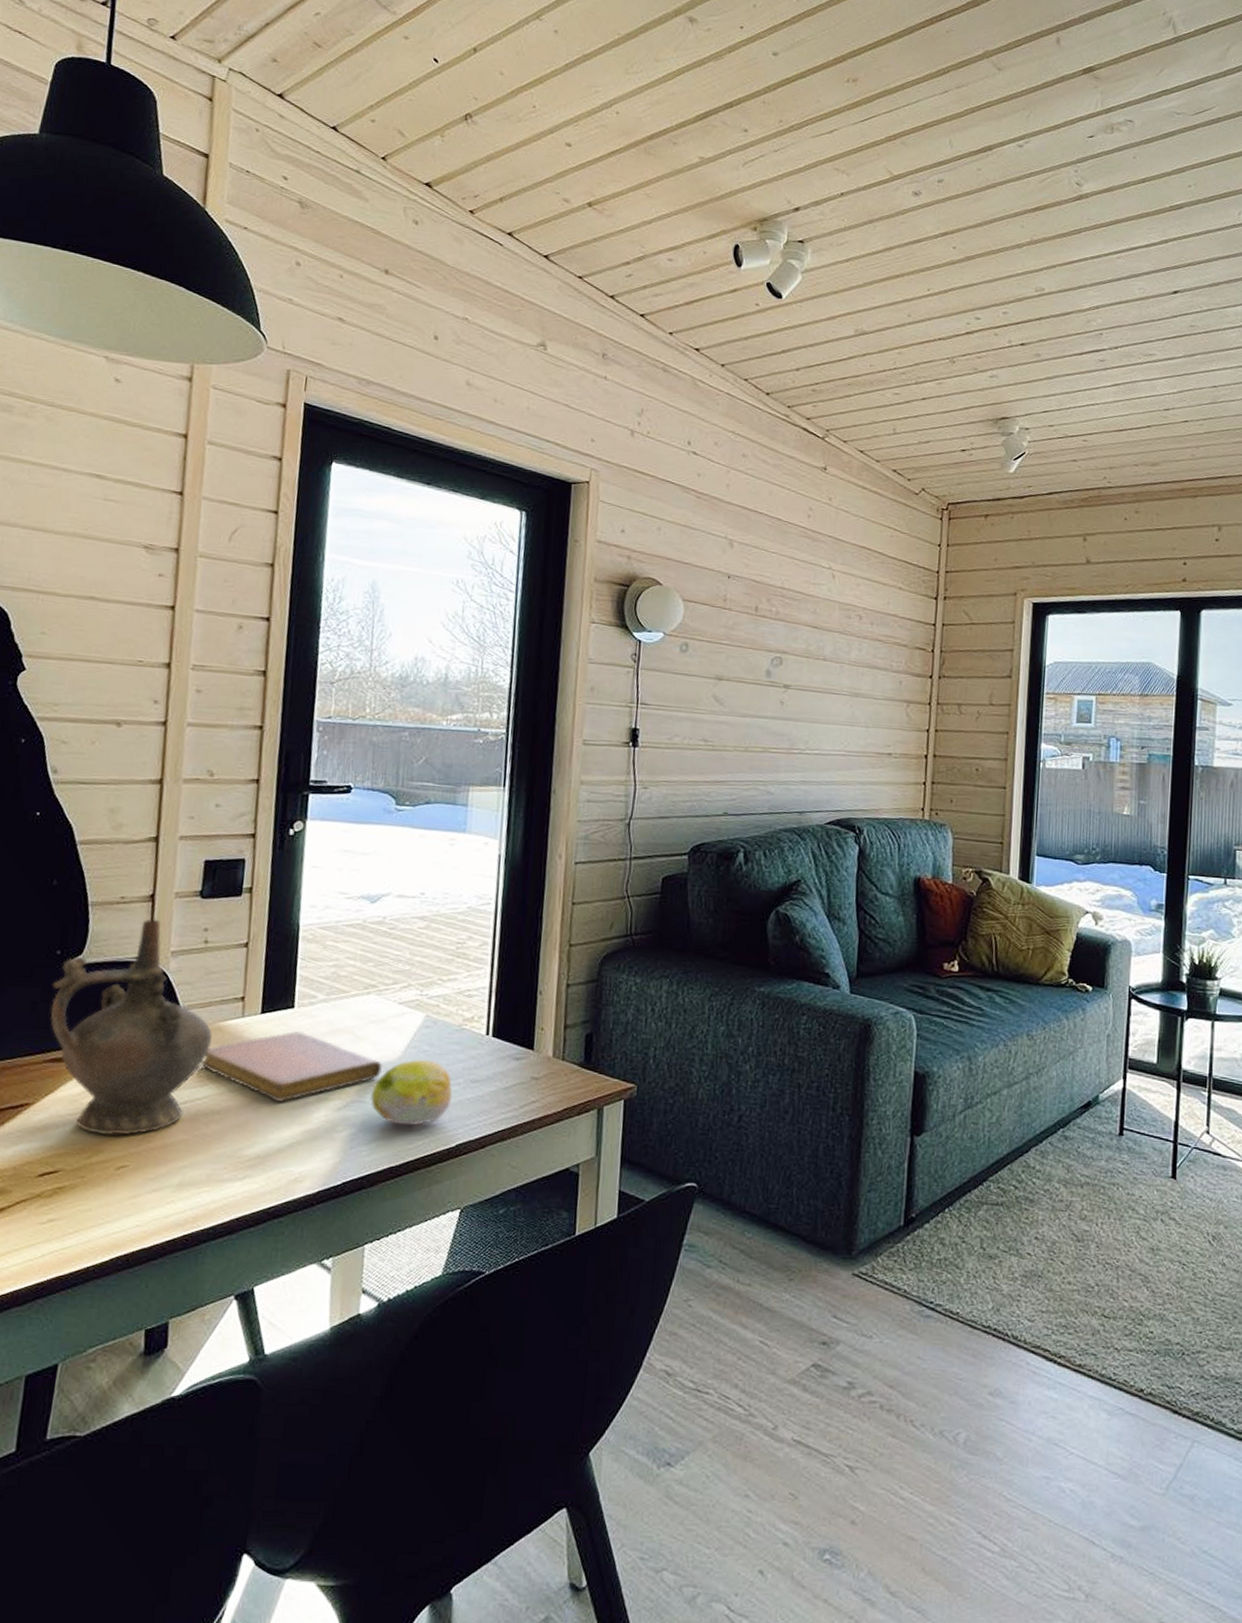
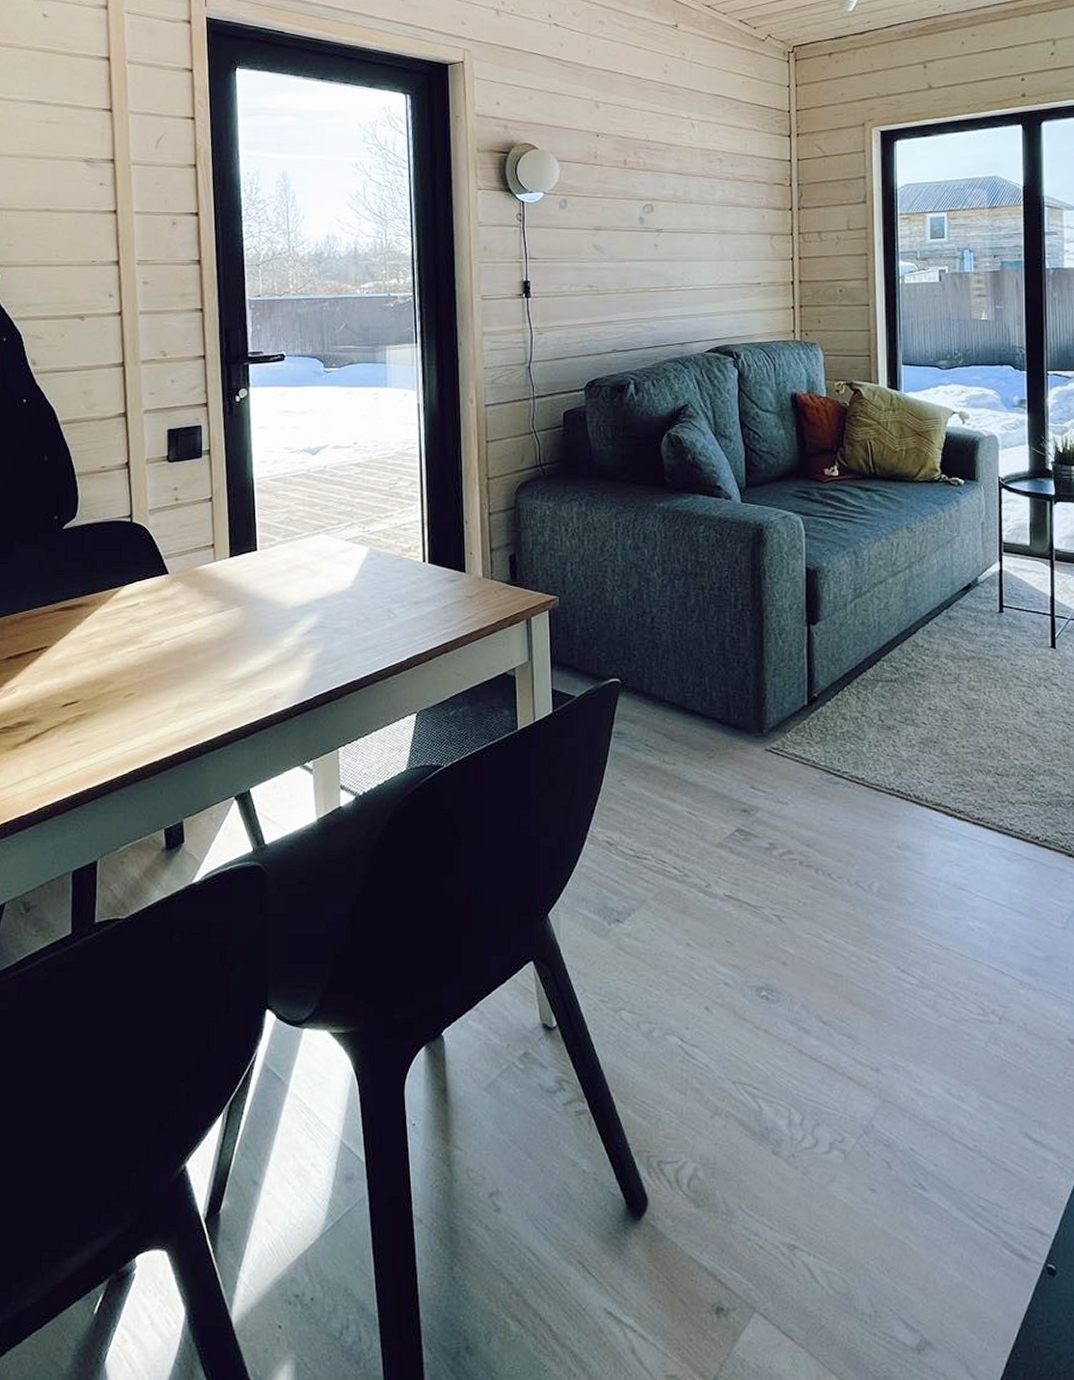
ceremonial vessel: present [50,919,212,1136] -> none [54,483,191,670]
notebook: present [201,1031,383,1103] -> none [184,571,338,632]
fruit: present [371,1059,453,1126] -> none [330,587,400,645]

